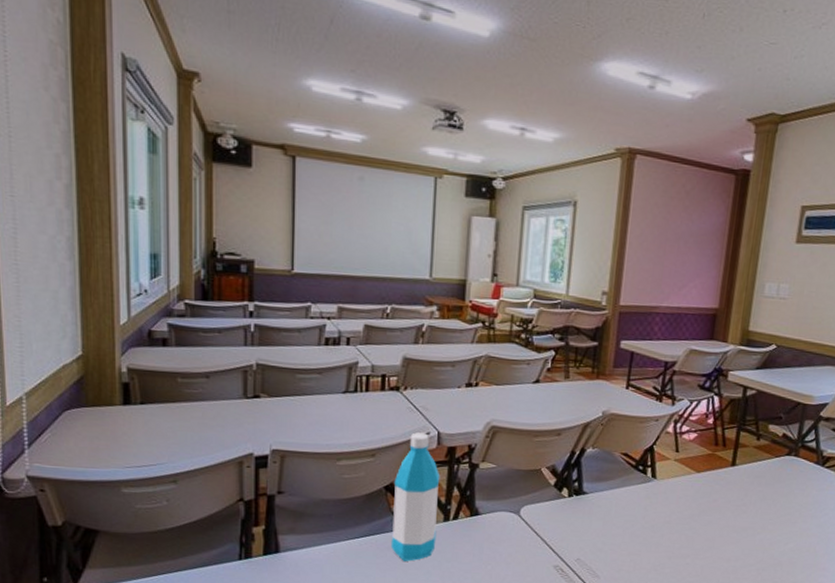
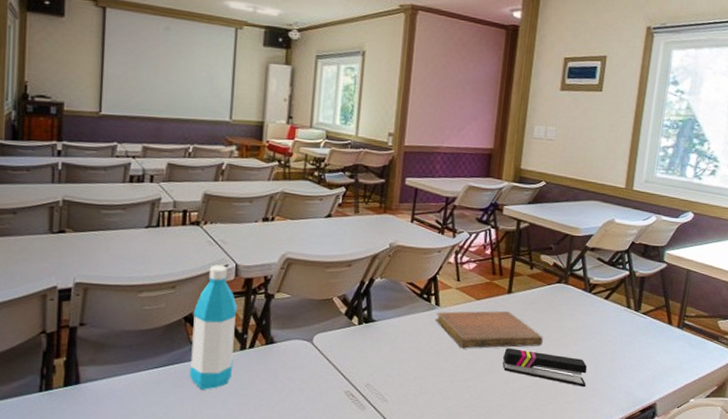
notebook: none [651,484,769,524] -> present [435,310,543,349]
stapler: none [724,524,818,567] -> present [502,348,588,388]

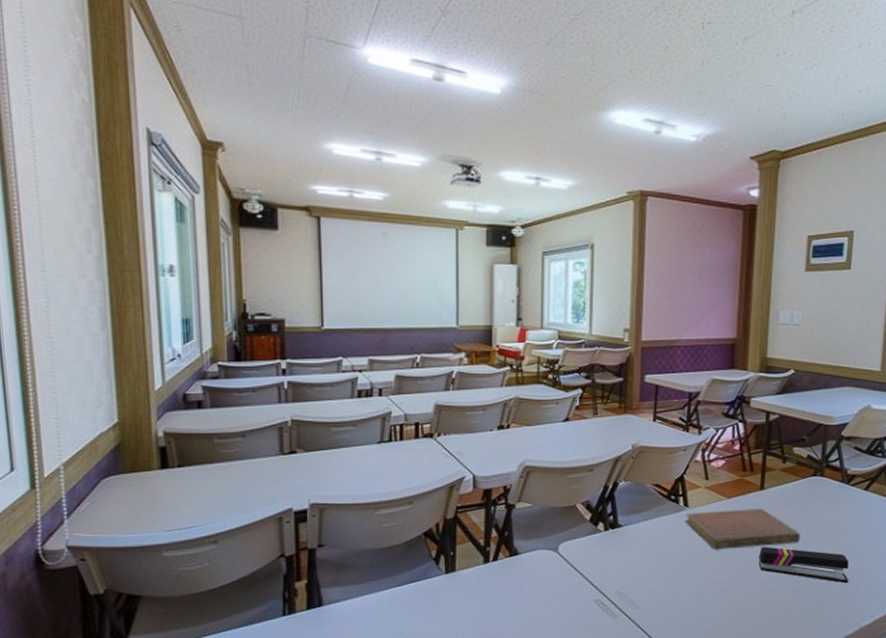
water bottle: present [190,265,238,390] -> none [432,477,478,606]

